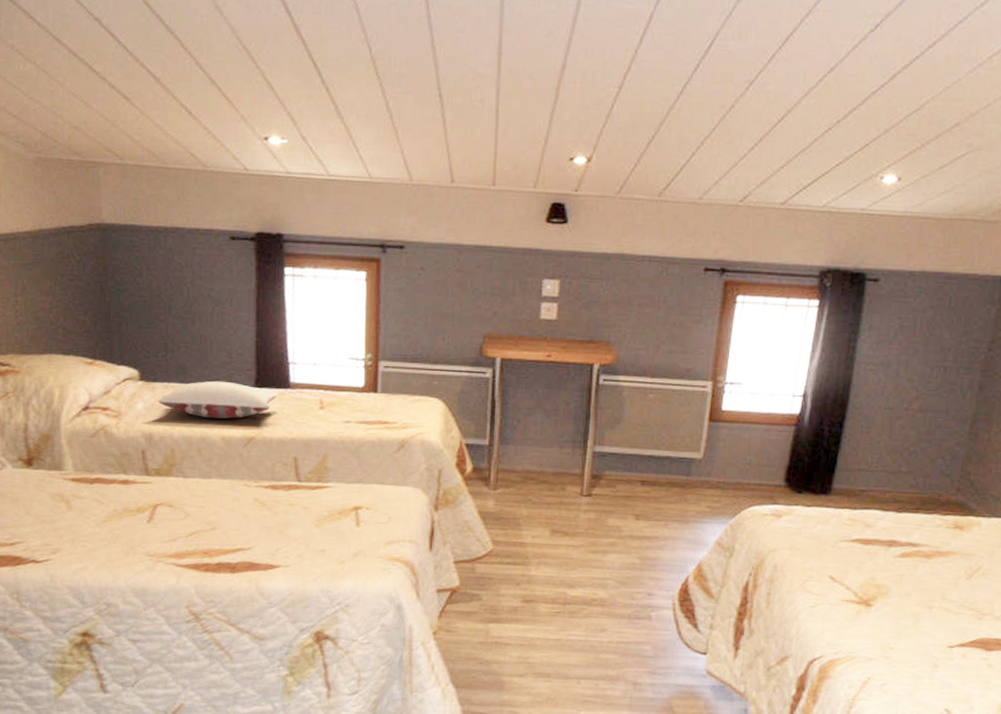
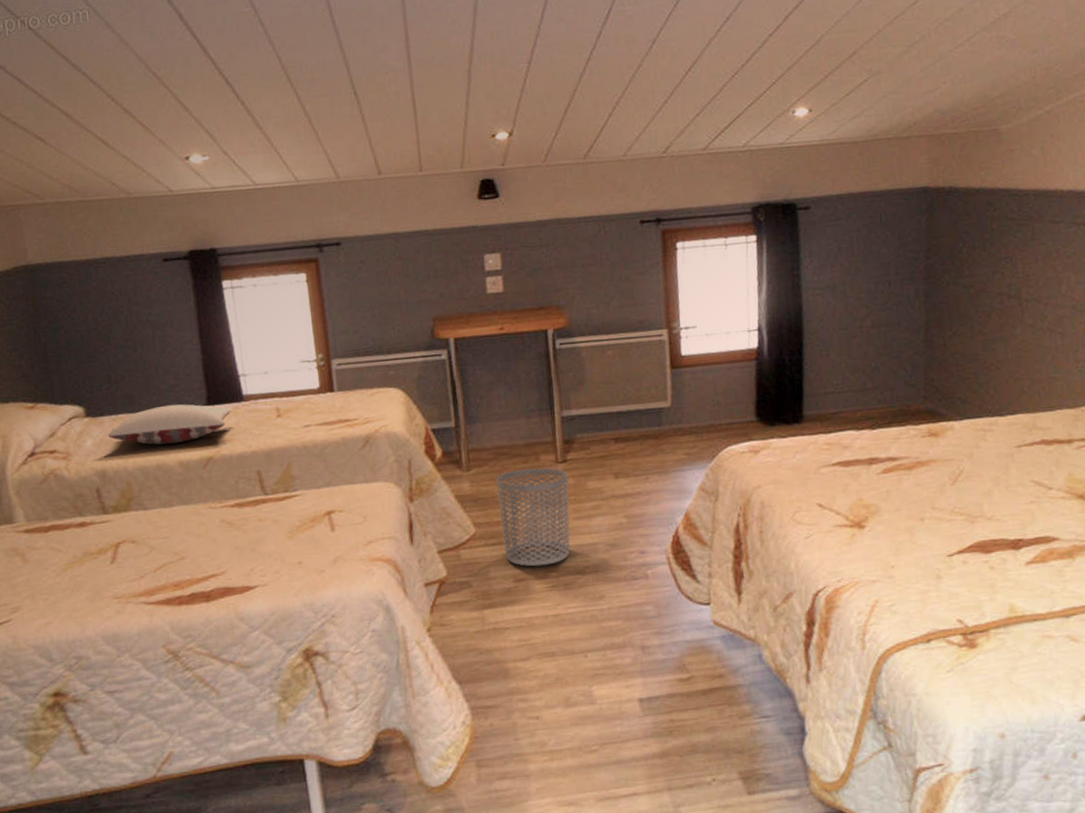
waste bin: none [517,496,591,592] -> present [496,468,571,567]

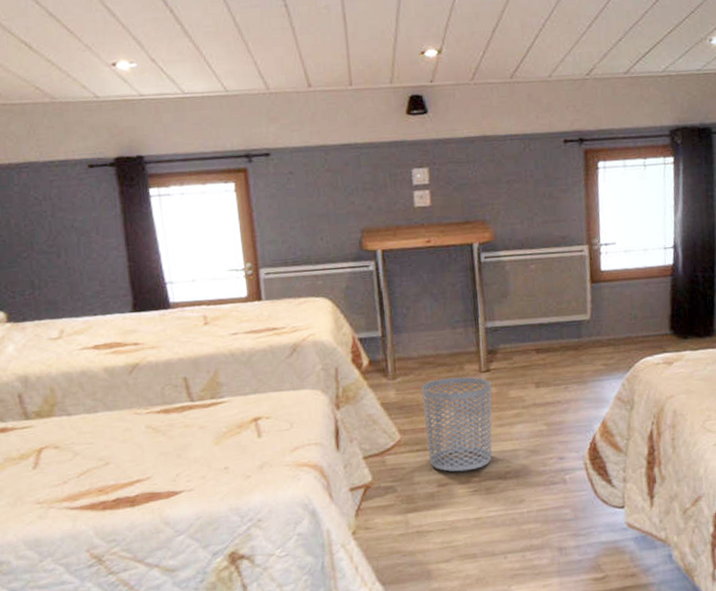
pillow: present [107,404,232,445] -> none [30,310,159,351]

